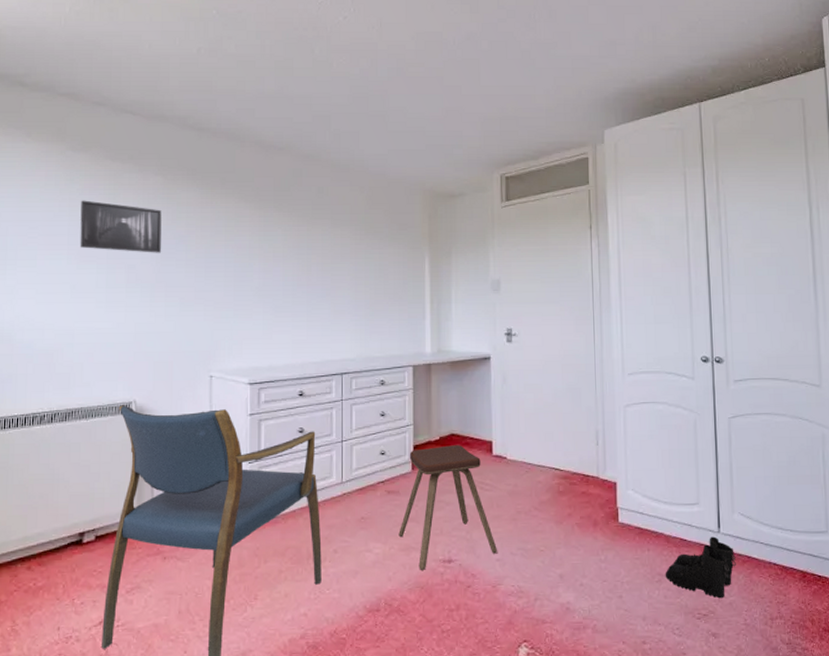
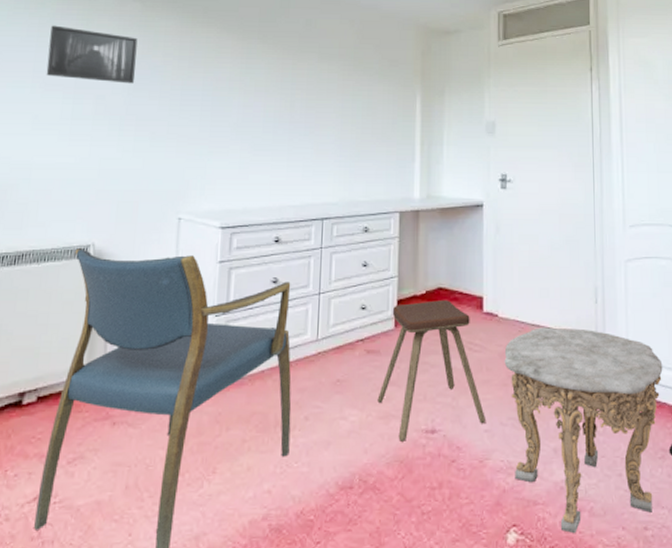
side table: none [513,467,660,648] -> present [504,327,663,534]

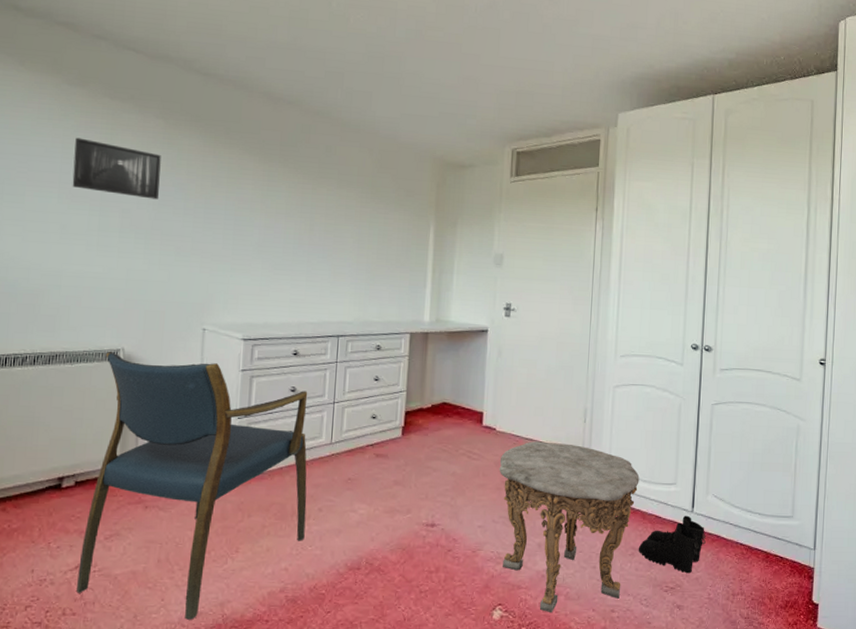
music stool: present [377,300,485,441] -> none [384,413,480,532]

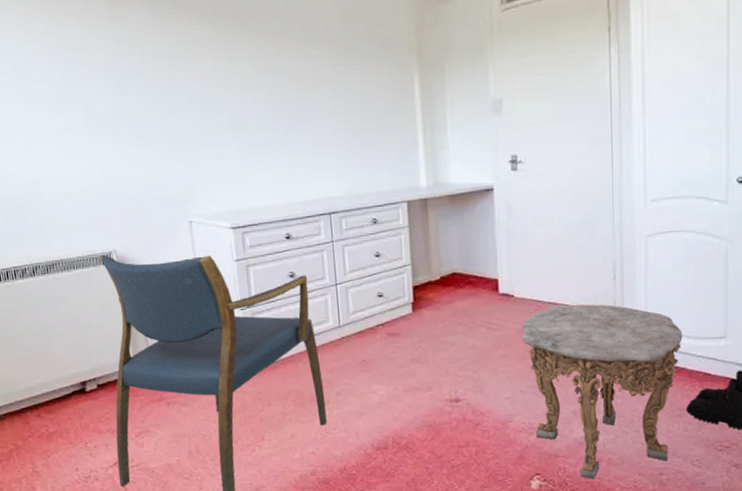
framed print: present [72,137,161,200] -> none [21,31,119,89]

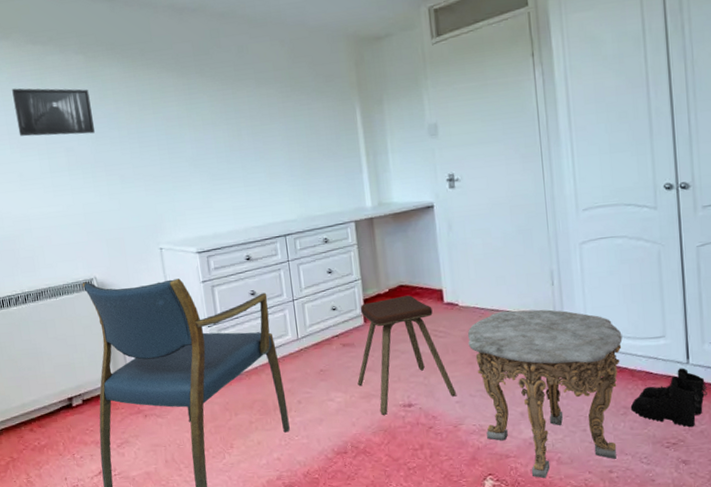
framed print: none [21,31,119,89] -> present [12,88,96,137]
music stool: none [402,284,506,410] -> present [357,295,456,415]

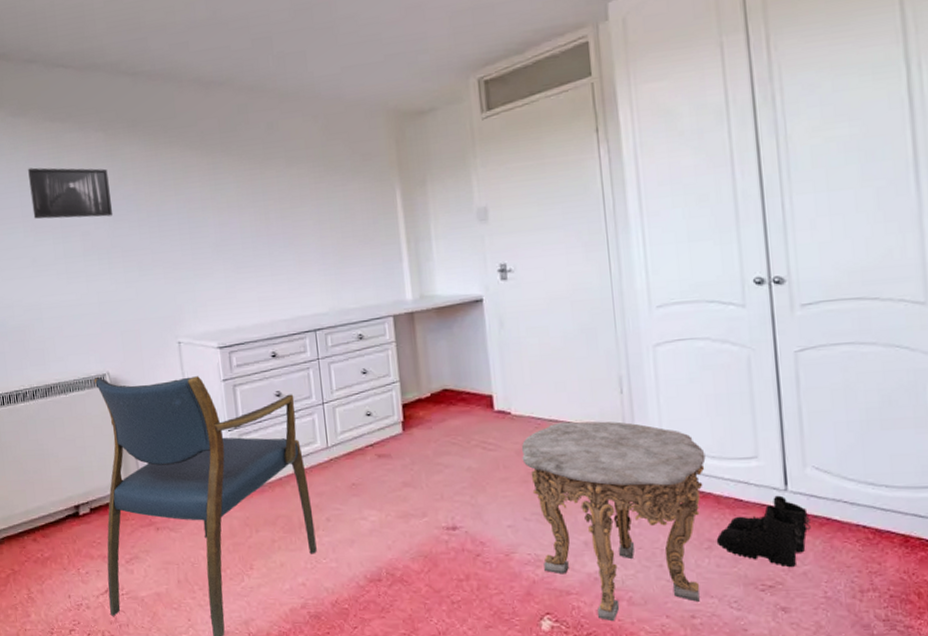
music stool: present [357,295,456,415] -> none [394,401,508,538]

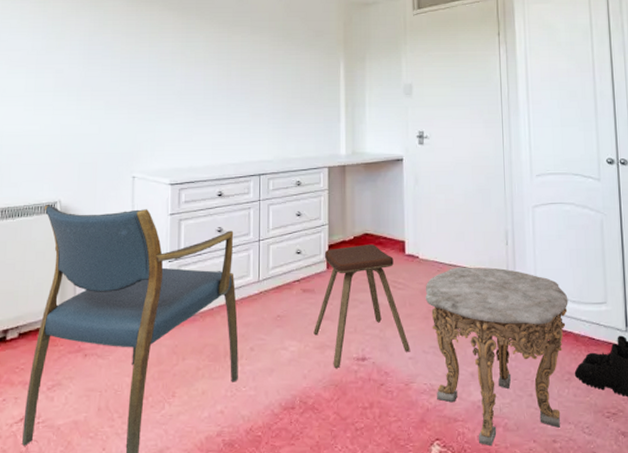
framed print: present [28,167,113,219] -> none [10,8,89,59]
music stool: none [394,401,508,538] -> present [313,244,410,368]

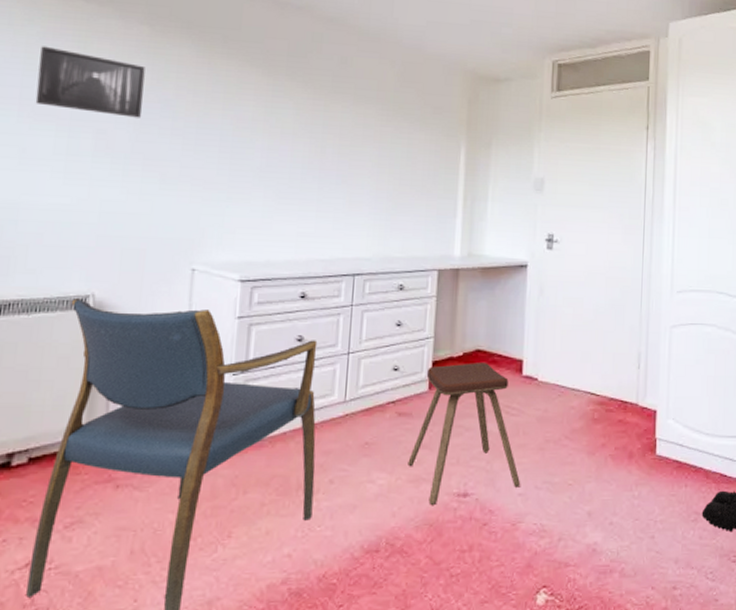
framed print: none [10,8,89,59] -> present [35,46,145,118]
side table: present [425,267,568,447] -> none [542,392,701,594]

